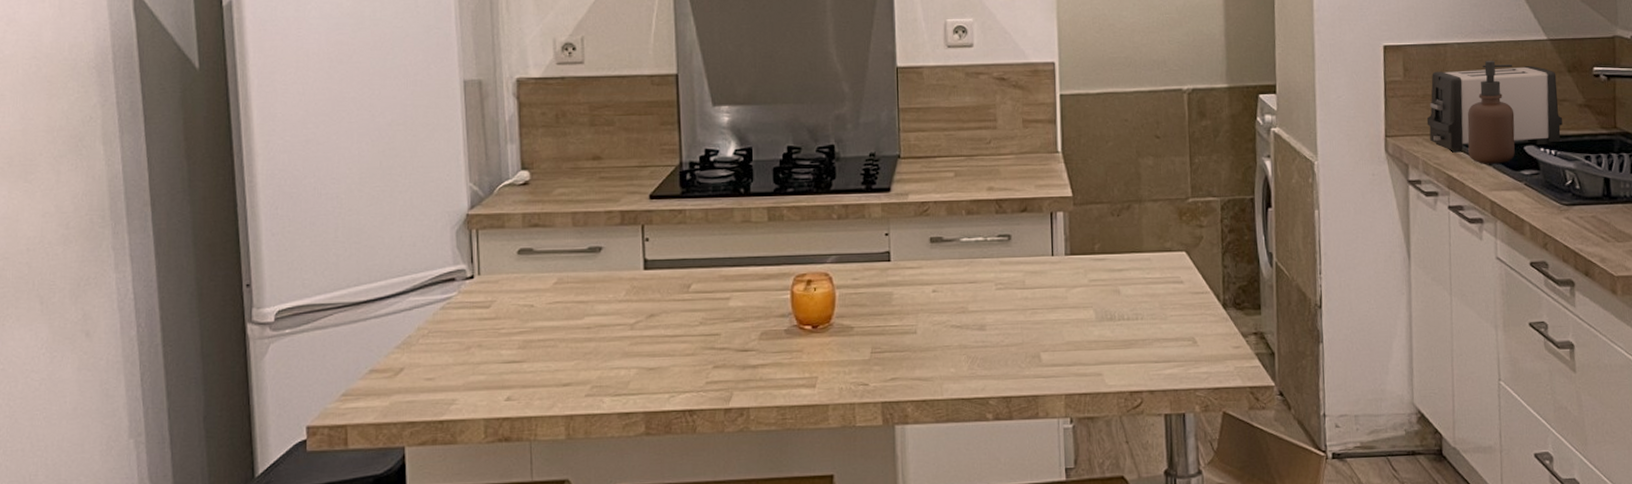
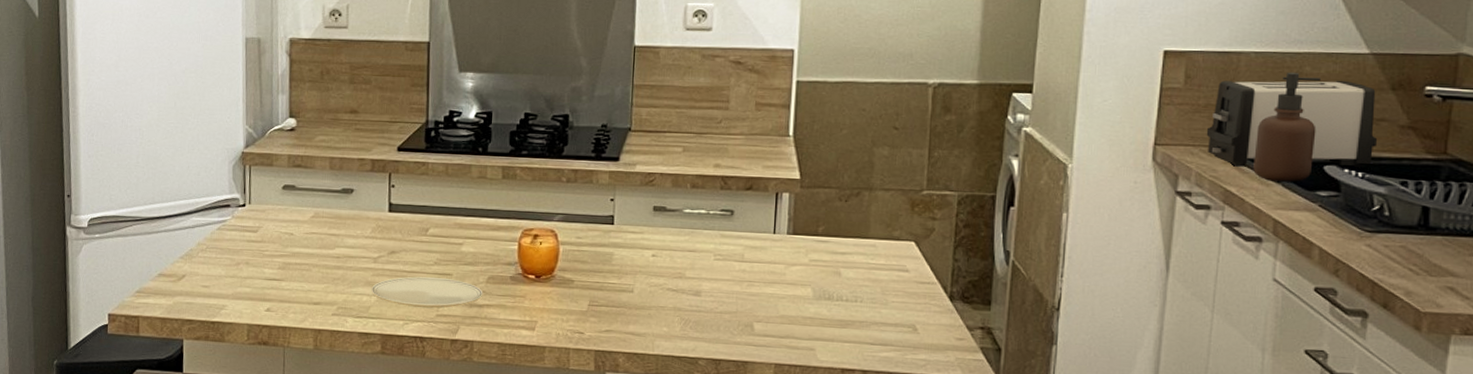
plate: none [629,339,757,376] -> present [371,276,483,308]

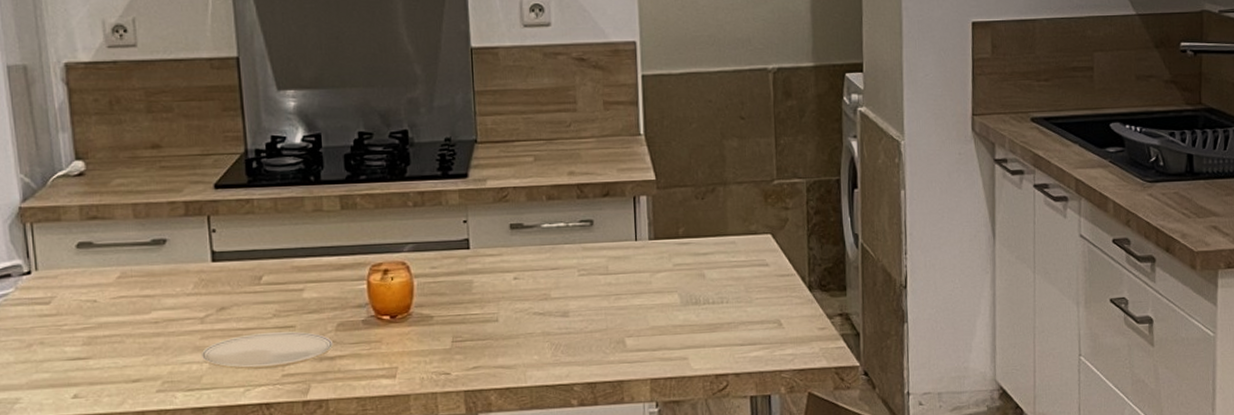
toaster: present [1206,80,1378,167] -> none [1014,41,1149,131]
soap dispenser: present [1253,72,1320,182] -> none [1054,36,1102,142]

